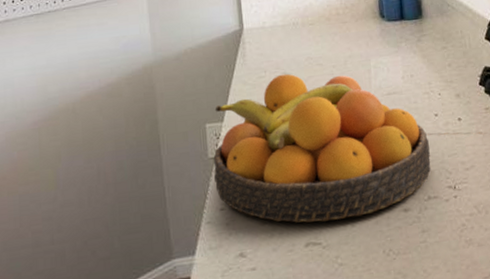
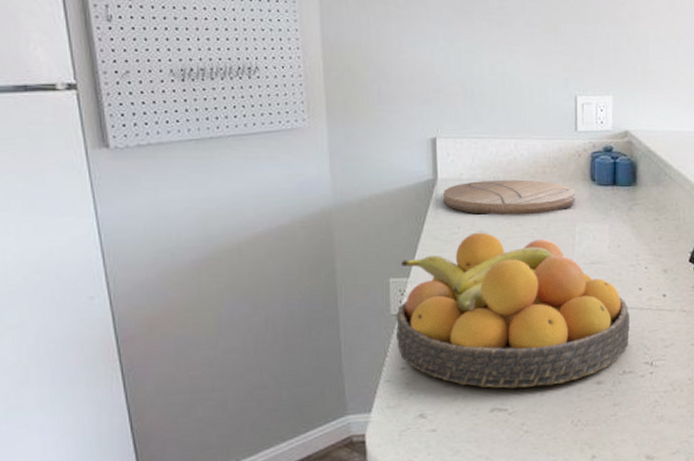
cutting board: none [249,22,368,58] -> present [443,179,575,216]

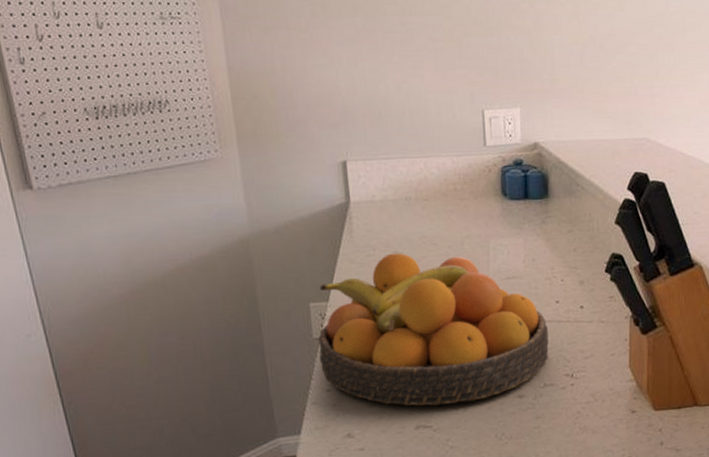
cutting board: present [443,179,575,216] -> none [357,198,488,236]

